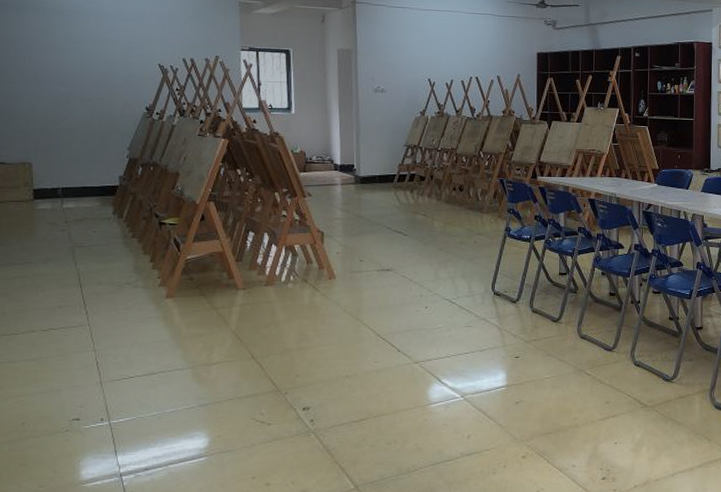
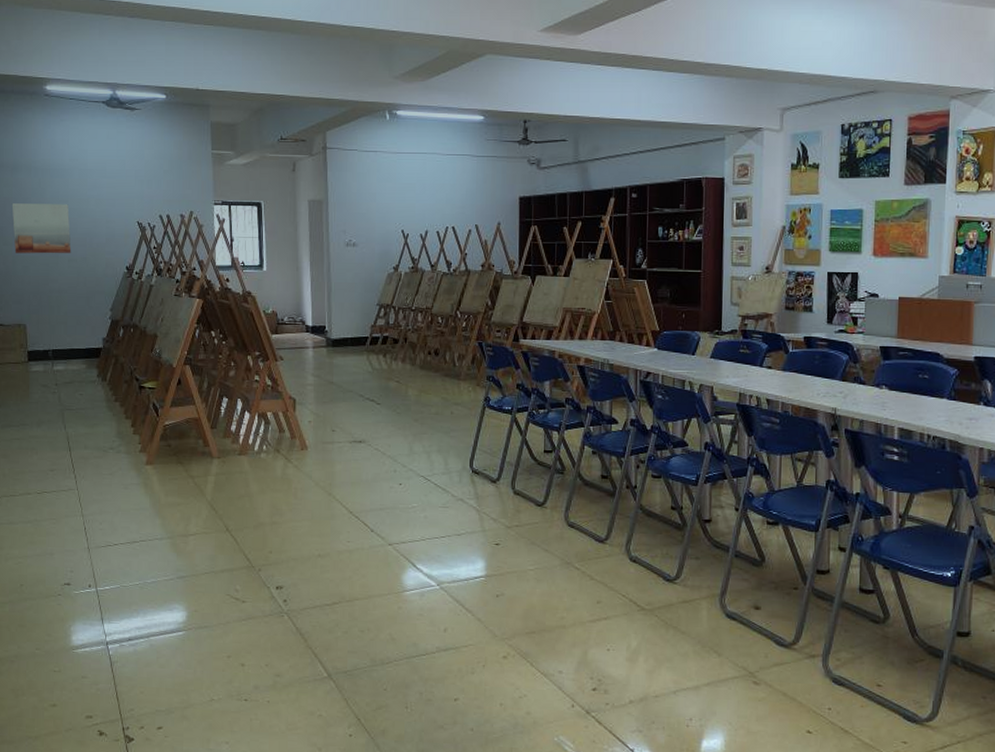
wall art: none [16,42,85,94] -> present [11,203,71,254]

